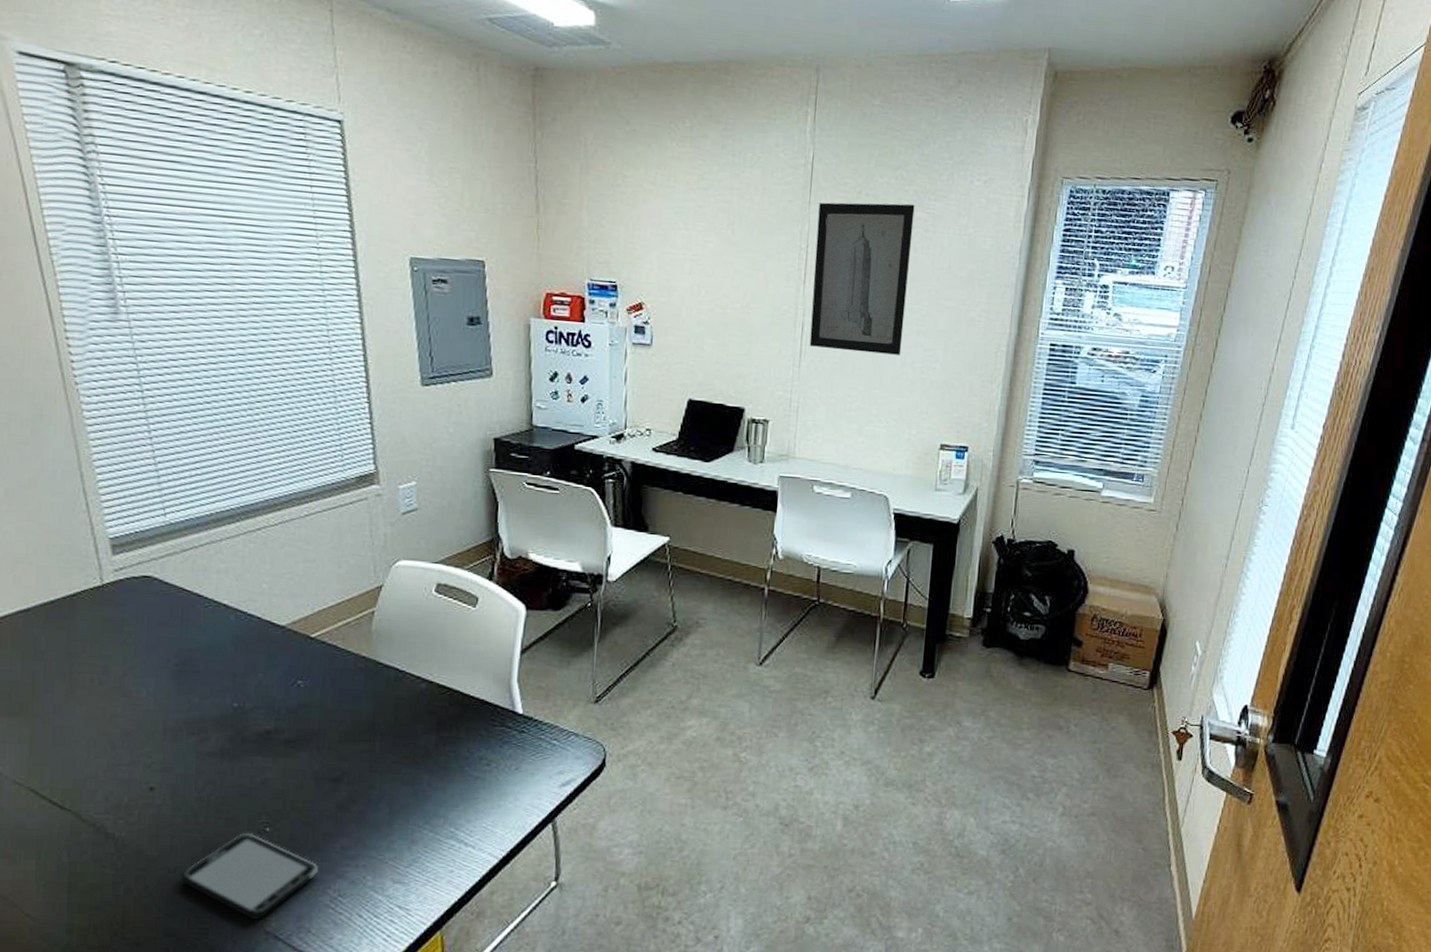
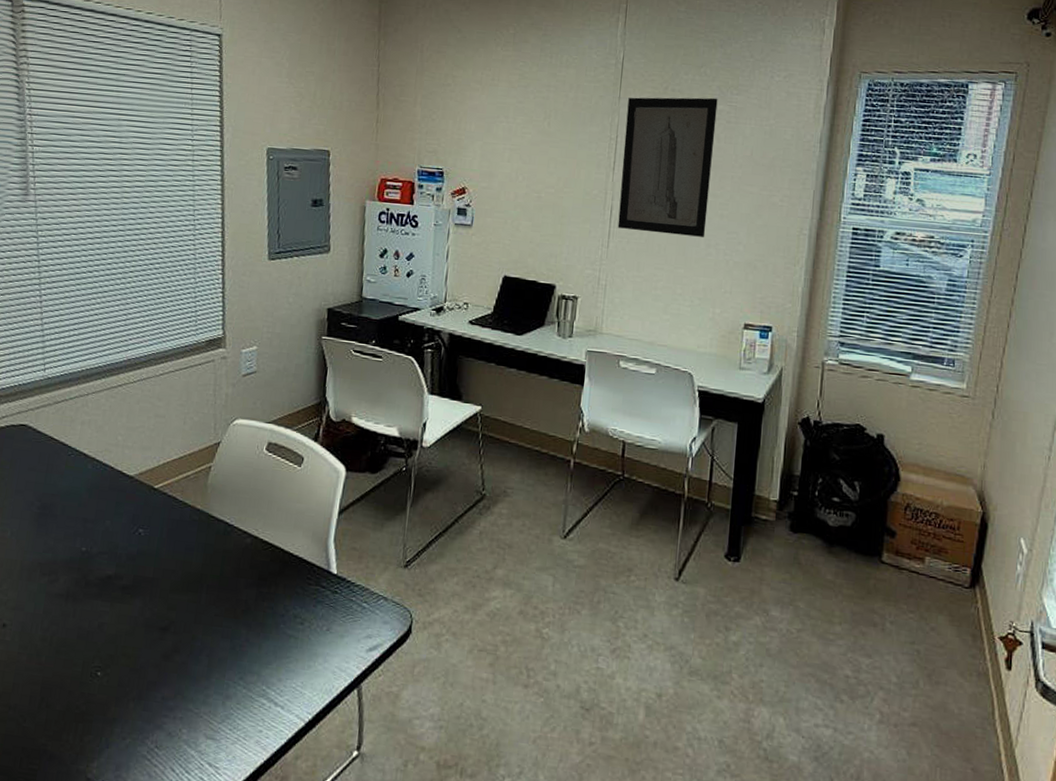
smartphone: present [180,832,318,921] -> none [18,675,140,766]

